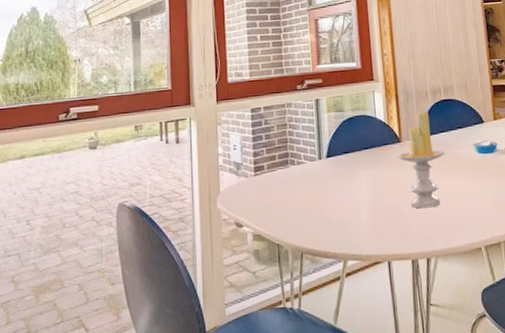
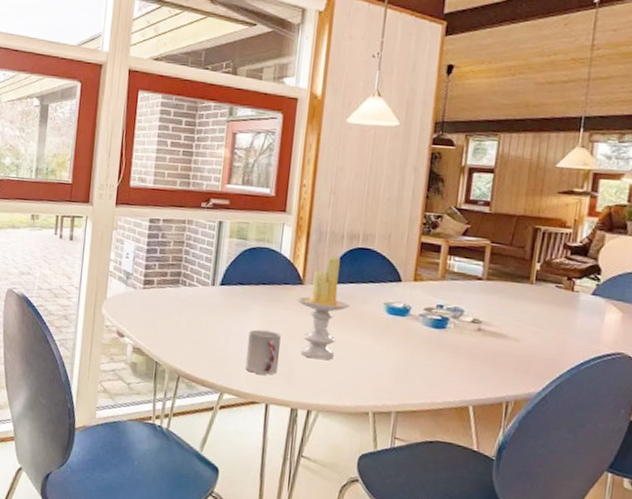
cup: none [360,191,394,234] -> present [245,329,281,375]

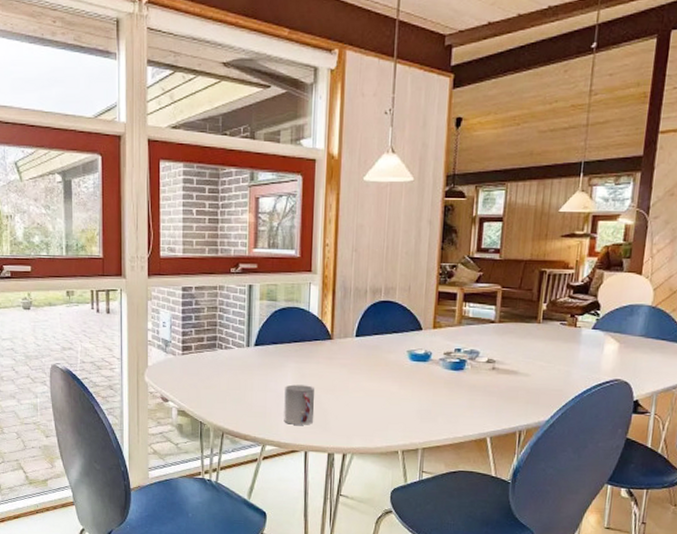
candle: present [297,256,349,360] -> none [327,311,376,408]

